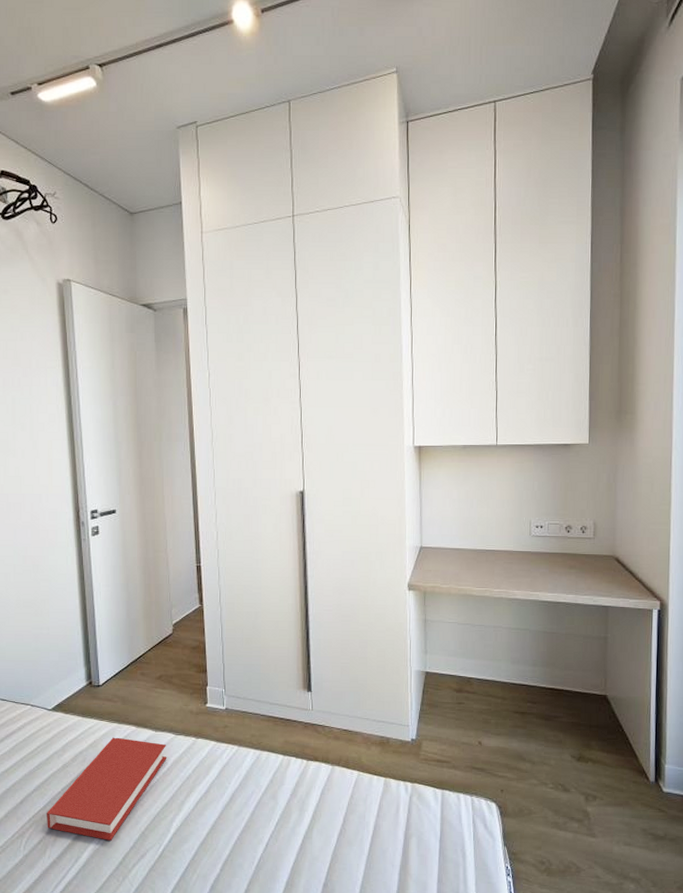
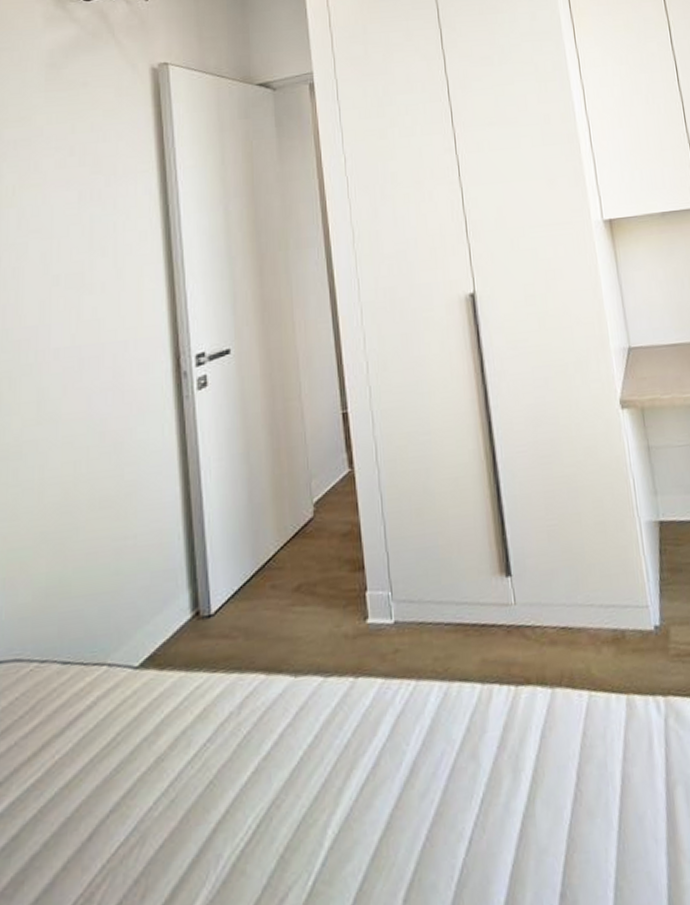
book: present [47,737,167,841] -> none [130,695,314,882]

